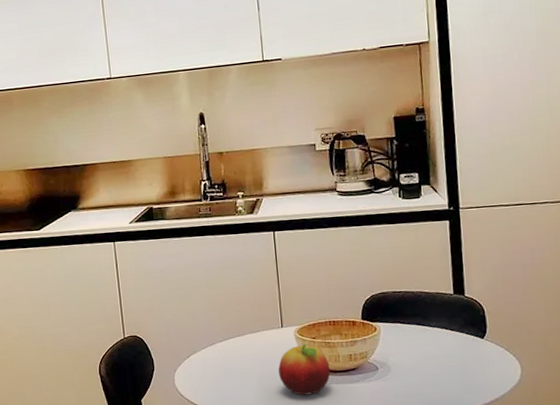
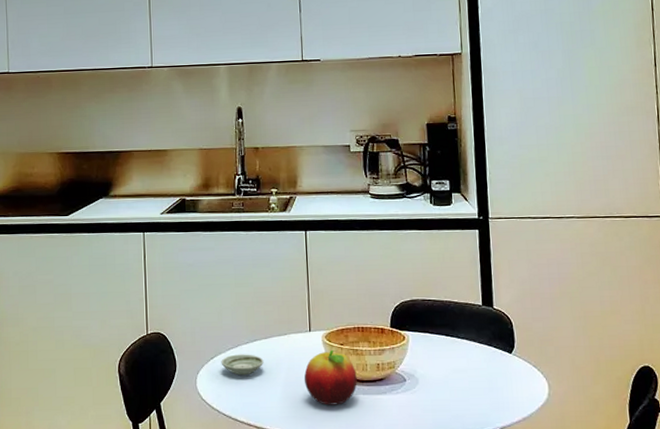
saucer: none [197,351,239,372] -> present [221,354,264,376]

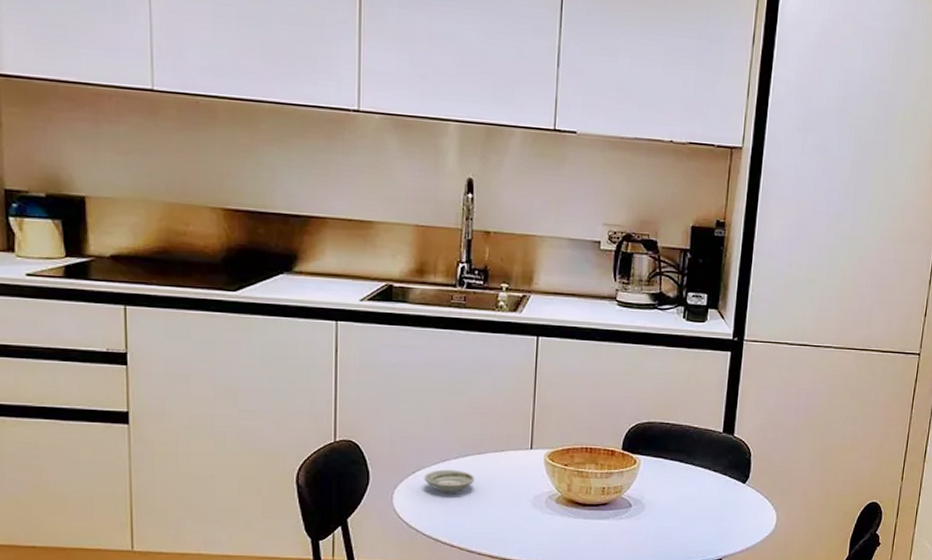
fruit: present [304,351,357,405] -> none [519,471,579,529]

